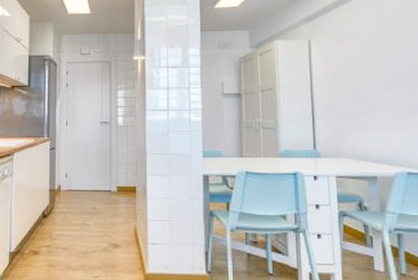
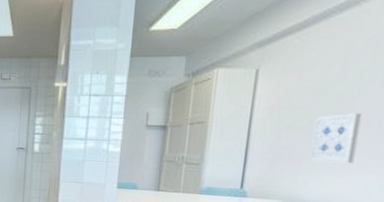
wall art: none [363,75,401,121] -> present [309,112,362,164]

